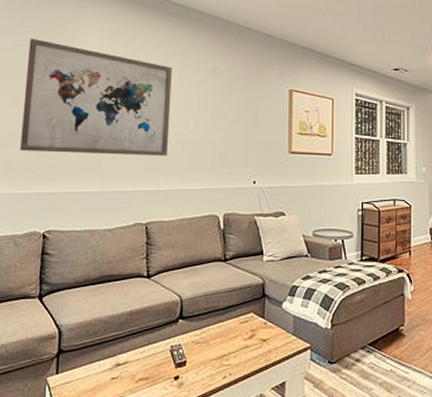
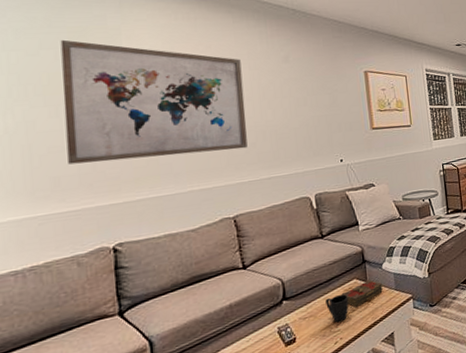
mug: none [220,327,243,356] -> present [325,294,349,323]
book: none [236,316,280,344] -> present [341,279,383,307]

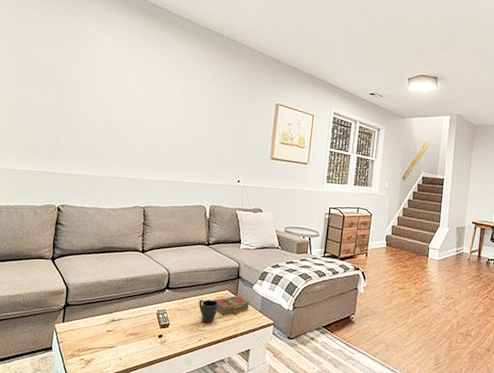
wall art: present [60,39,248,165] -> none [42,38,176,152]

